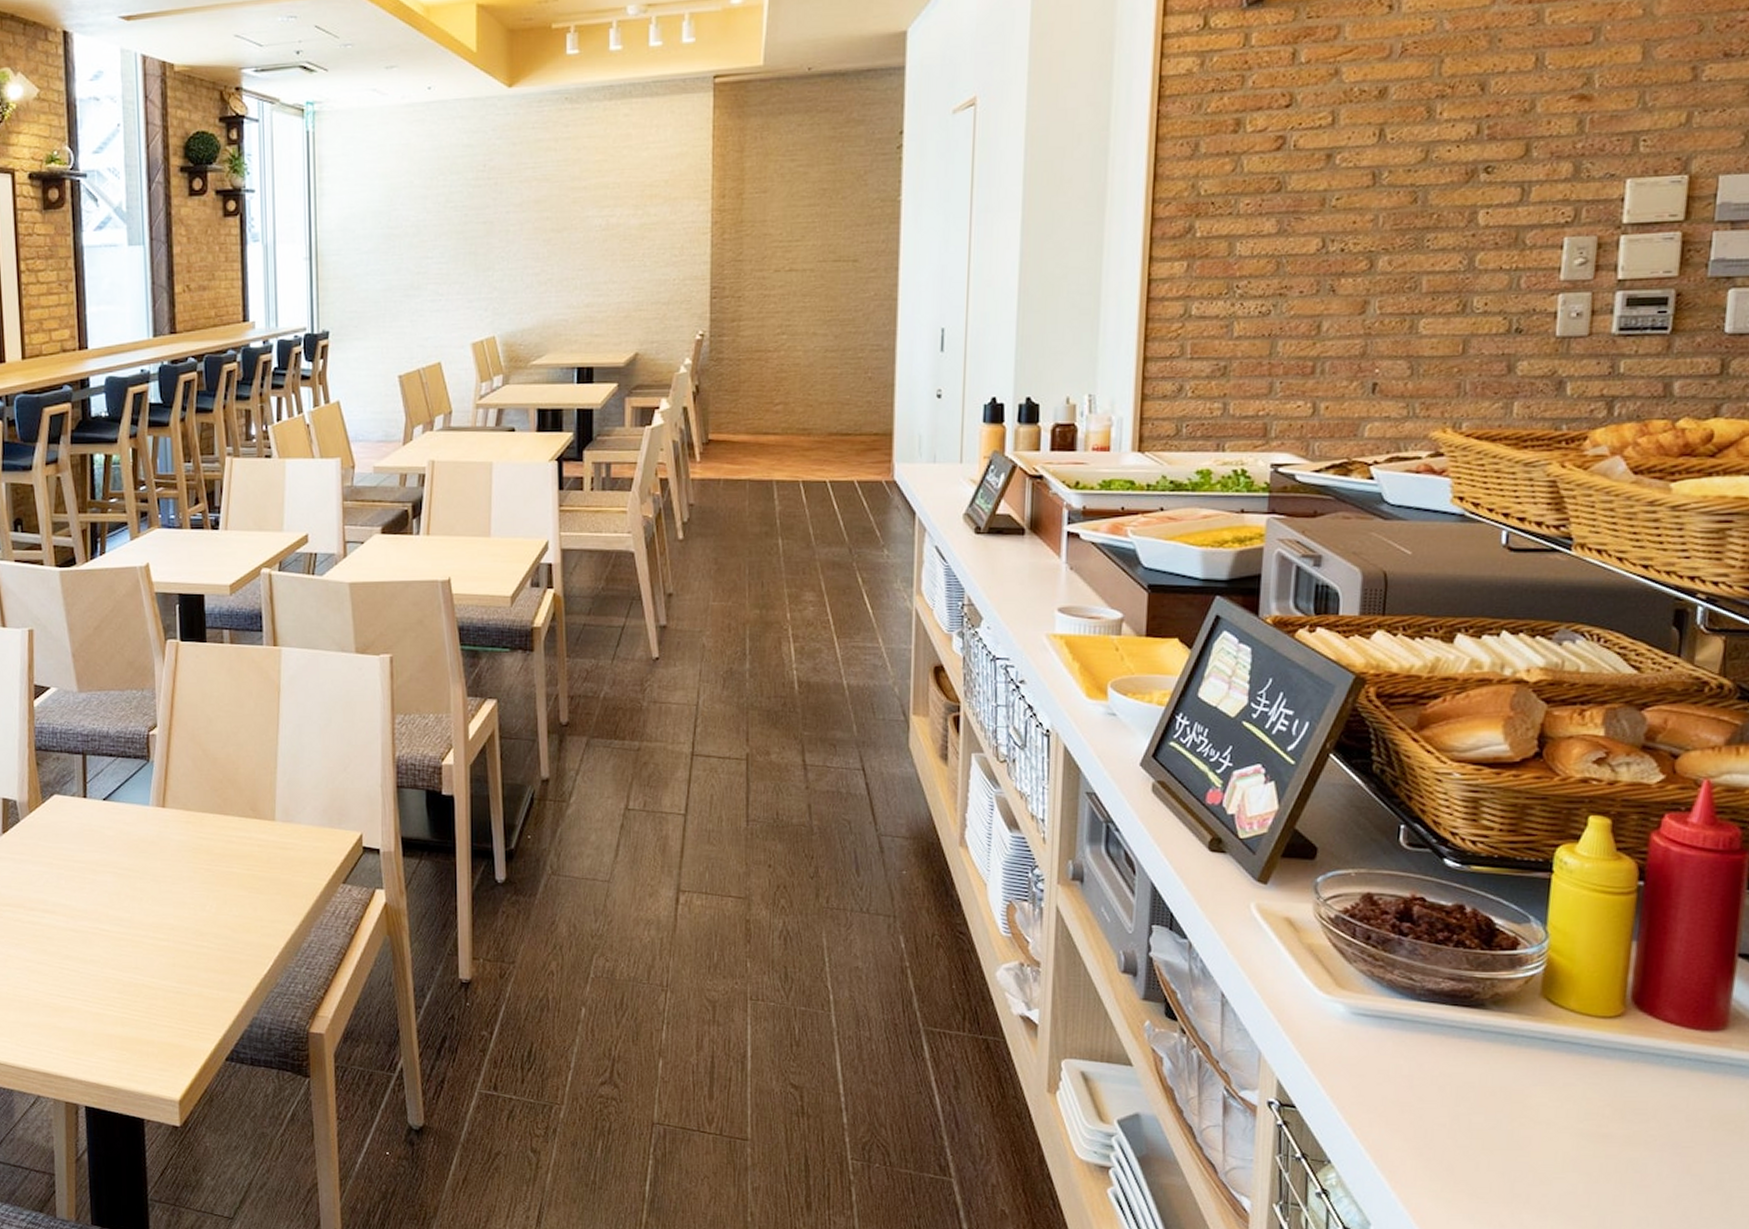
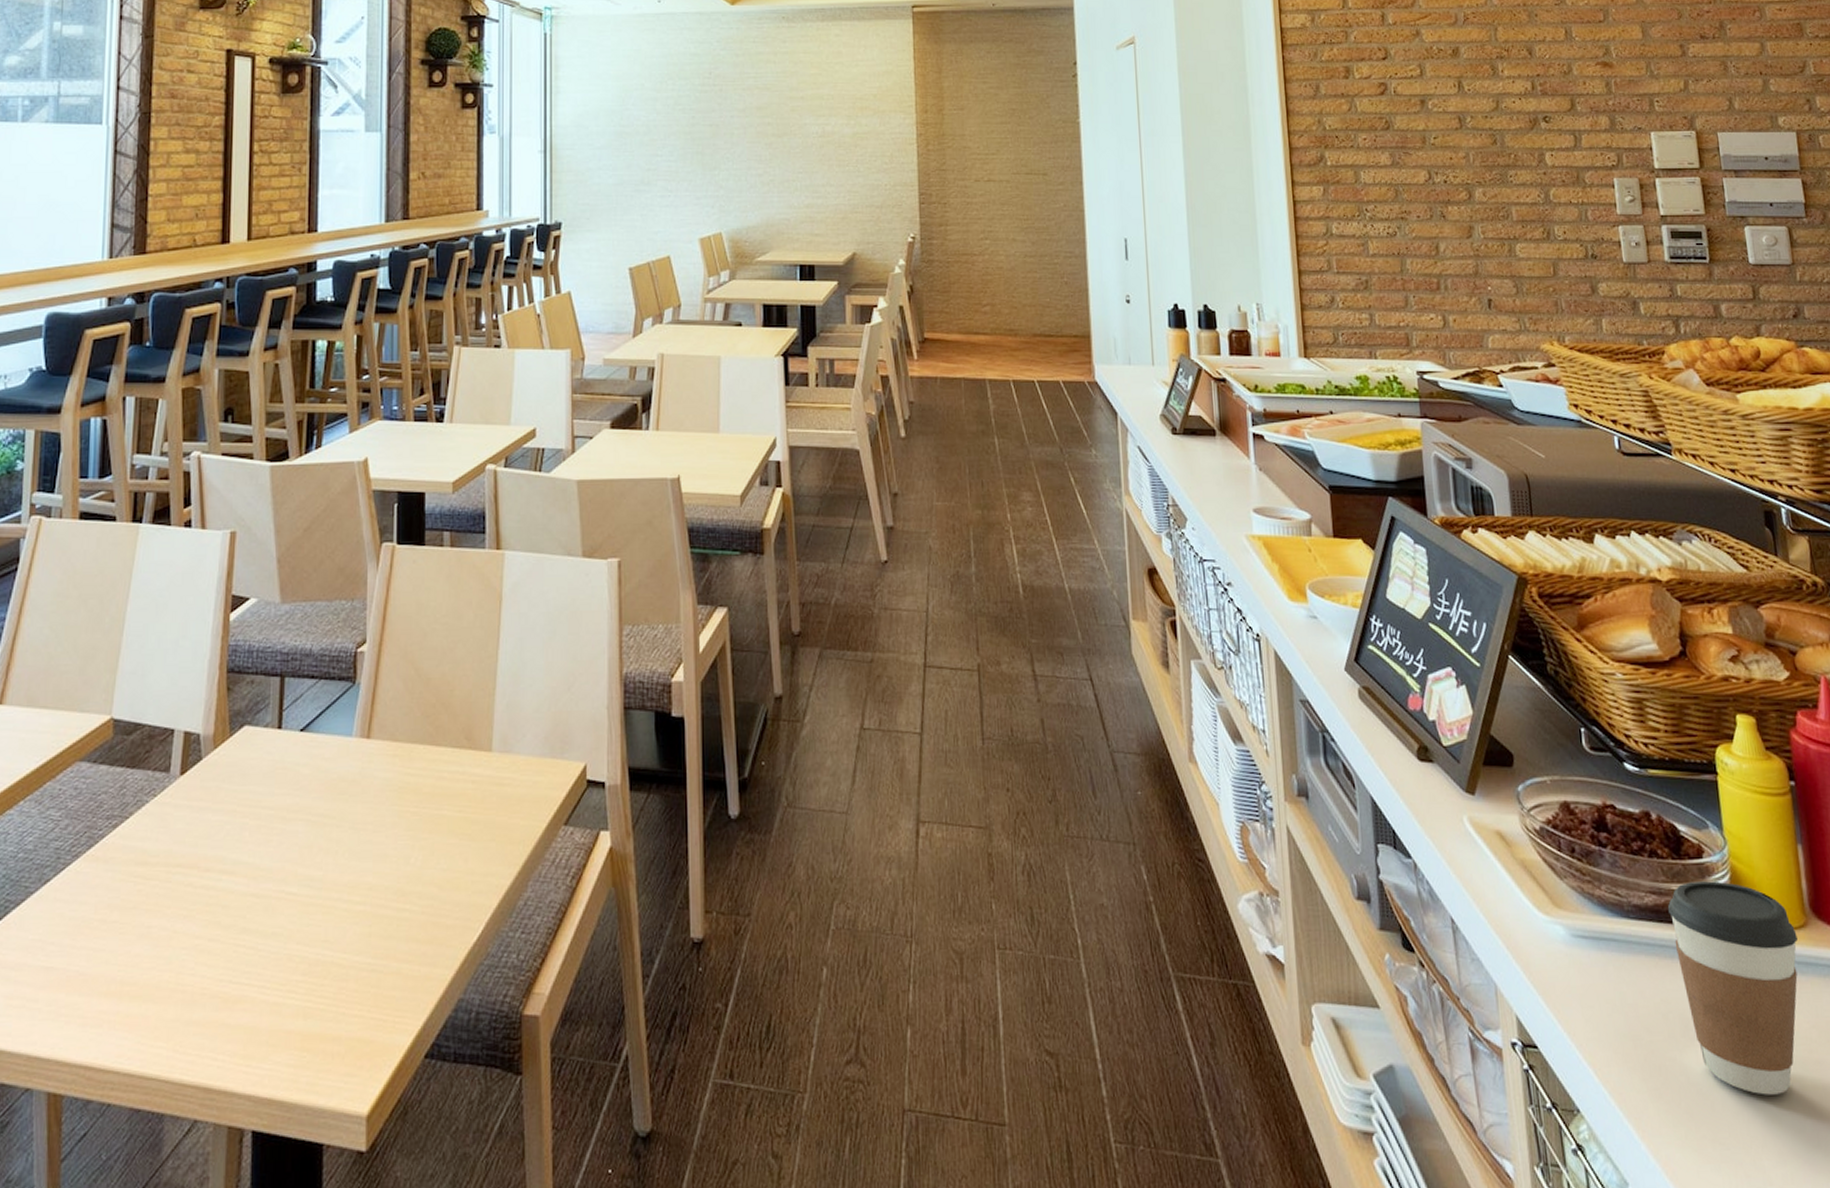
coffee cup: none [1466,971,1610,1160] -> present [1668,881,1798,1095]

